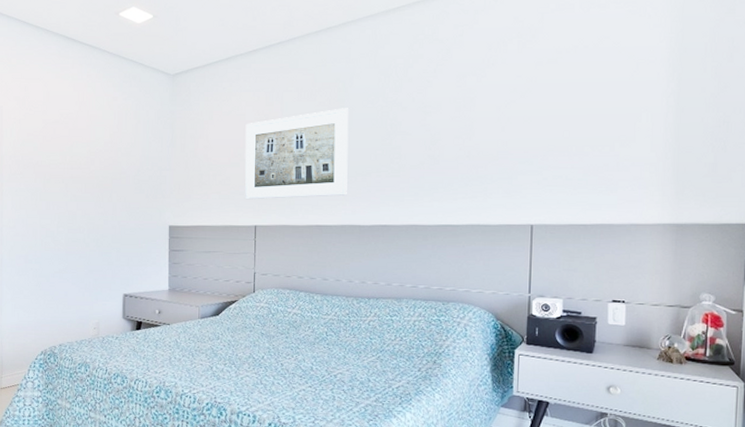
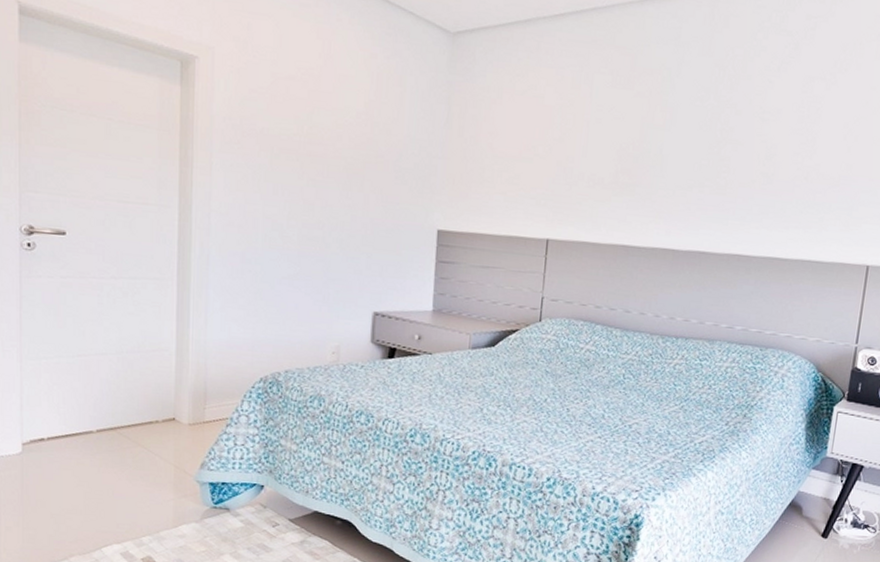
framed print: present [245,108,349,200] -> none [537,102,673,212]

